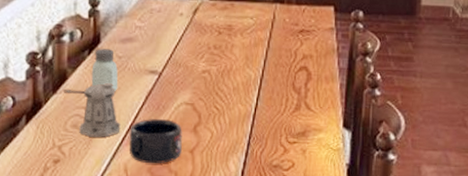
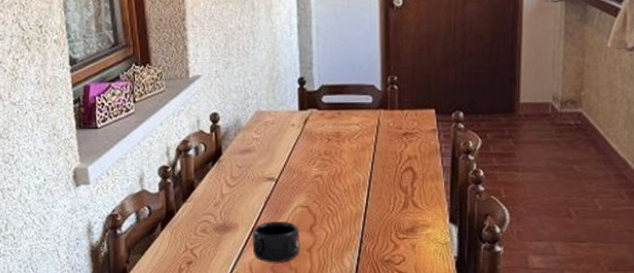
pepper shaker: present [63,83,121,137] -> none [192,191,244,240]
saltshaker: present [91,49,118,92] -> none [215,160,240,199]

